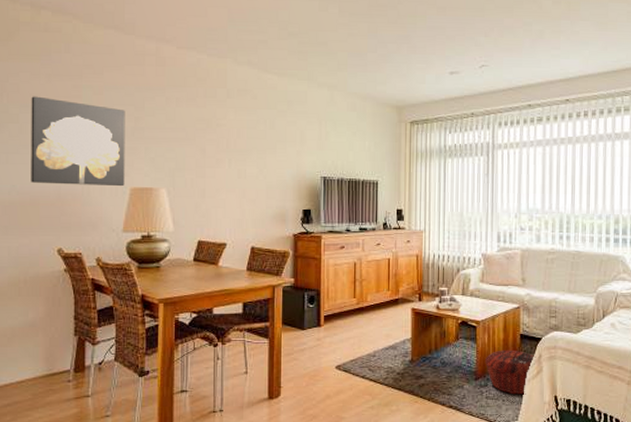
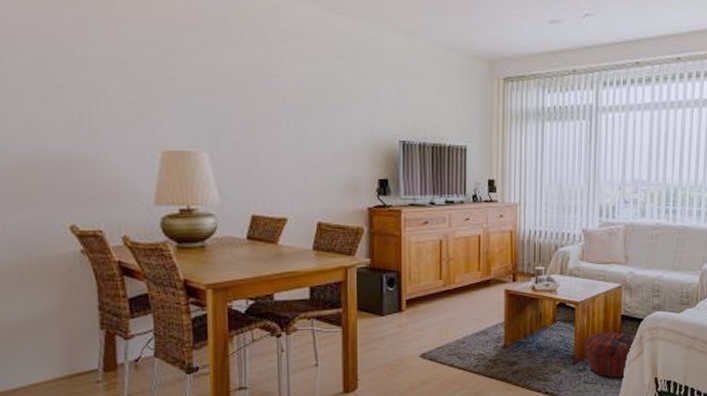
wall art: present [31,96,125,187] -> none [17,30,154,150]

